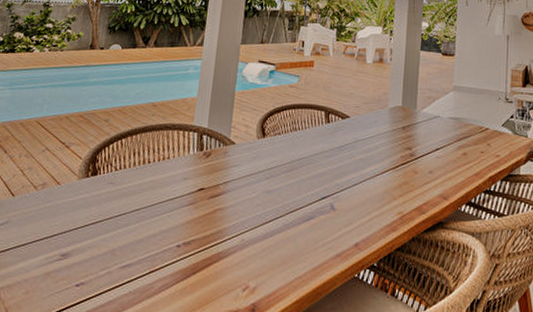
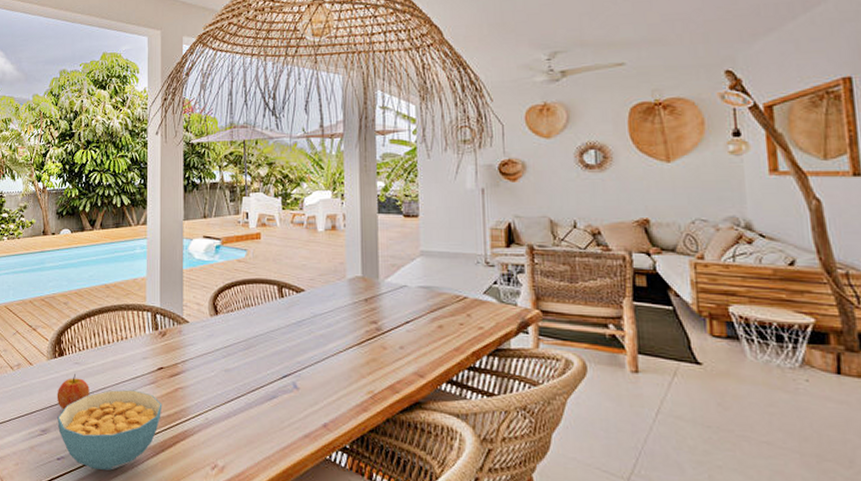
cereal bowl: none [81,210,199,296] -> present [57,389,163,471]
apple: none [83,194,122,232] -> present [57,374,89,410]

